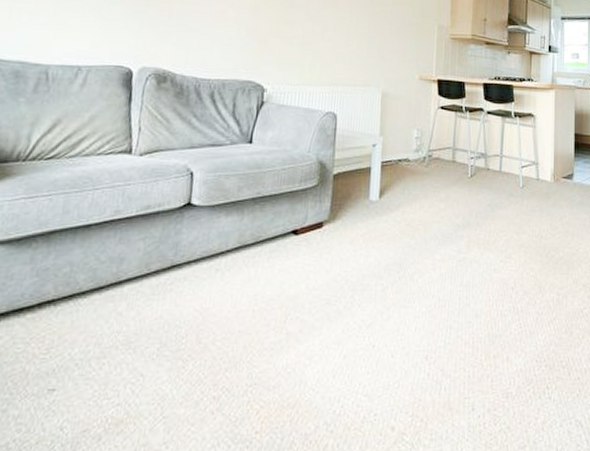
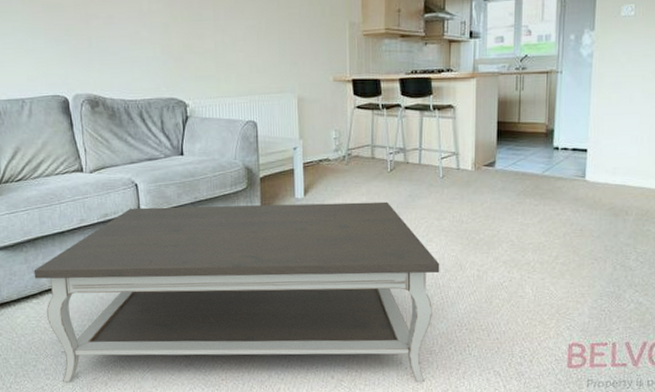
coffee table: none [36,200,519,437] -> present [33,201,440,383]

